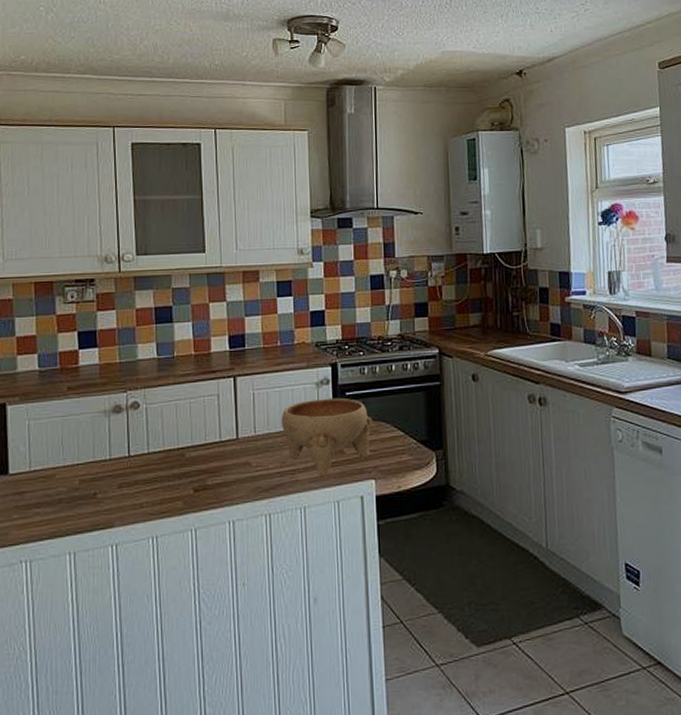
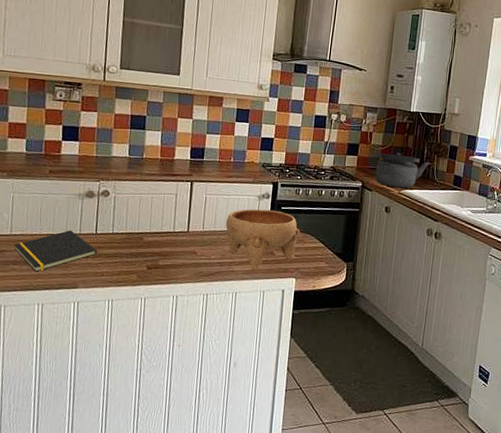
notepad: none [34,456,133,514] -> present [14,230,98,272]
kettle: none [452,306,518,349] -> present [375,153,430,188]

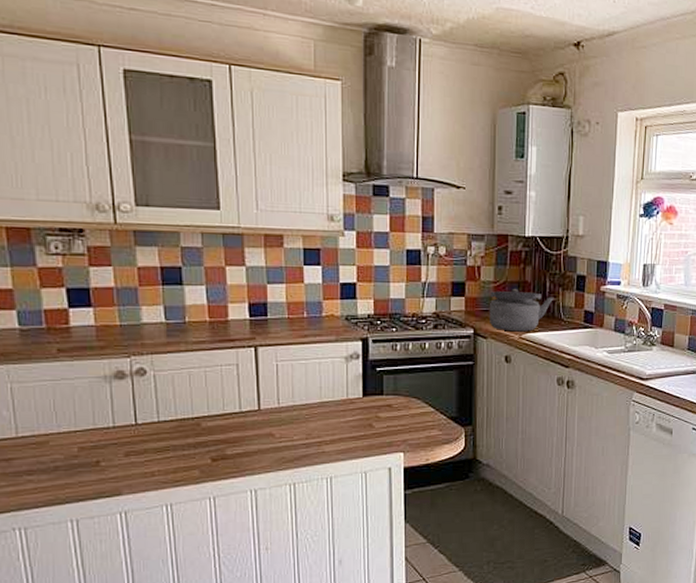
notepad: present [14,230,98,272] -> none [24,423,142,481]
bowl: present [225,209,301,270] -> none [307,373,403,448]

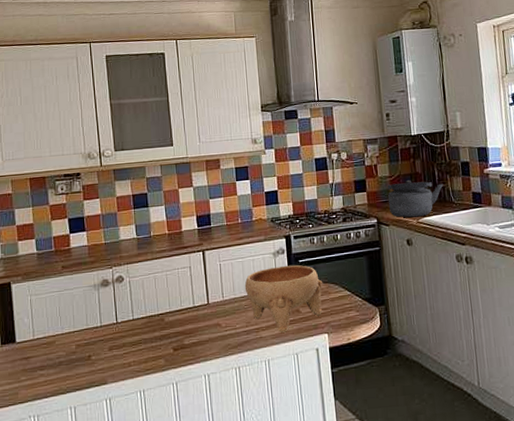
bowl: none [307,373,403,448] -> present [244,265,323,333]

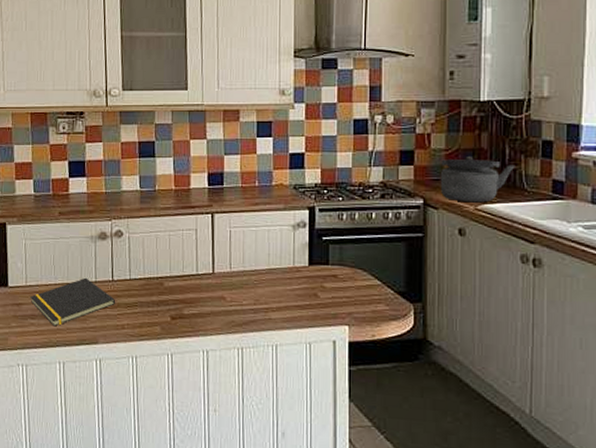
notepad: none [38,323,122,374] -> present [30,277,116,327]
bowl: present [244,265,323,333] -> none [256,241,349,317]

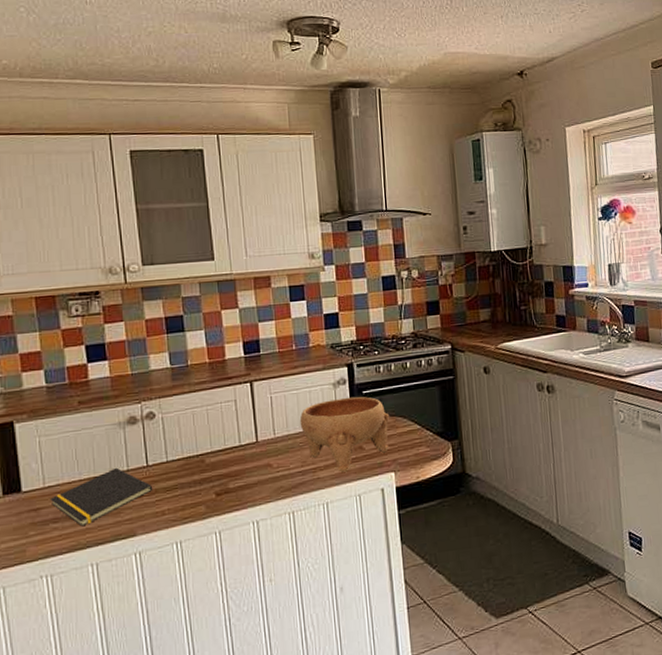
bowl: none [256,241,349,317] -> present [299,396,390,472]
kettle: present [440,157,515,203] -> none [463,302,525,343]

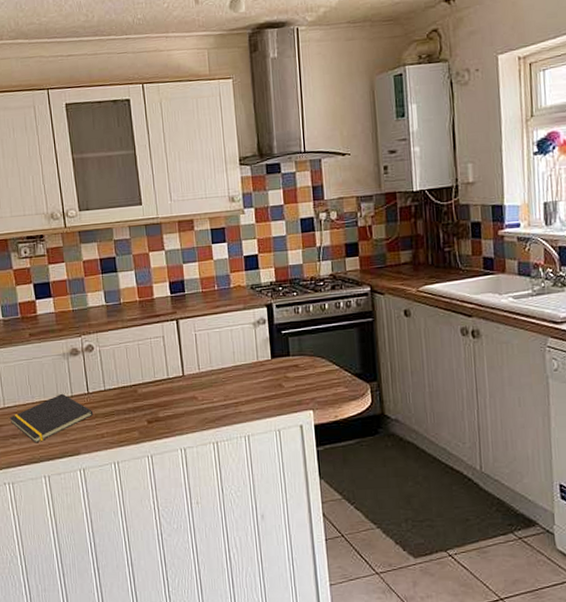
bowl: present [299,396,390,472] -> none [222,336,309,408]

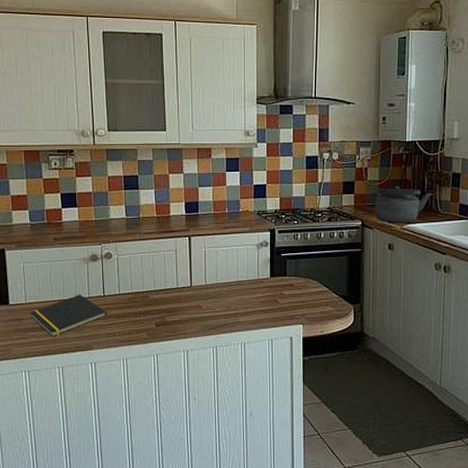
kettle: none [383,243,449,286] -> present [374,186,432,223]

